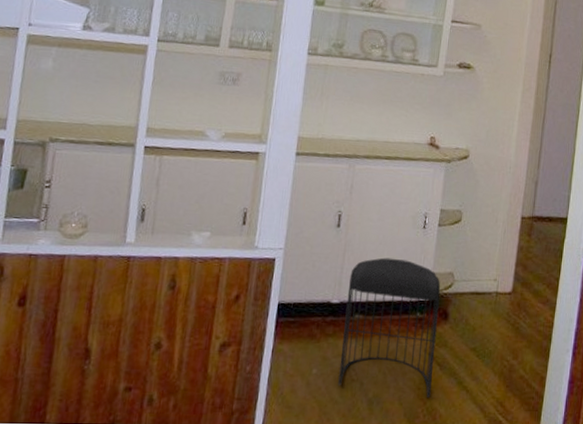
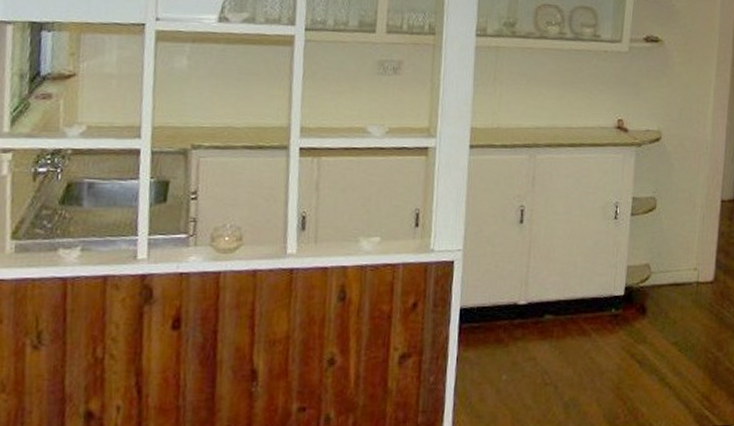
stool: present [338,257,441,399] -> none [530,253,637,398]

